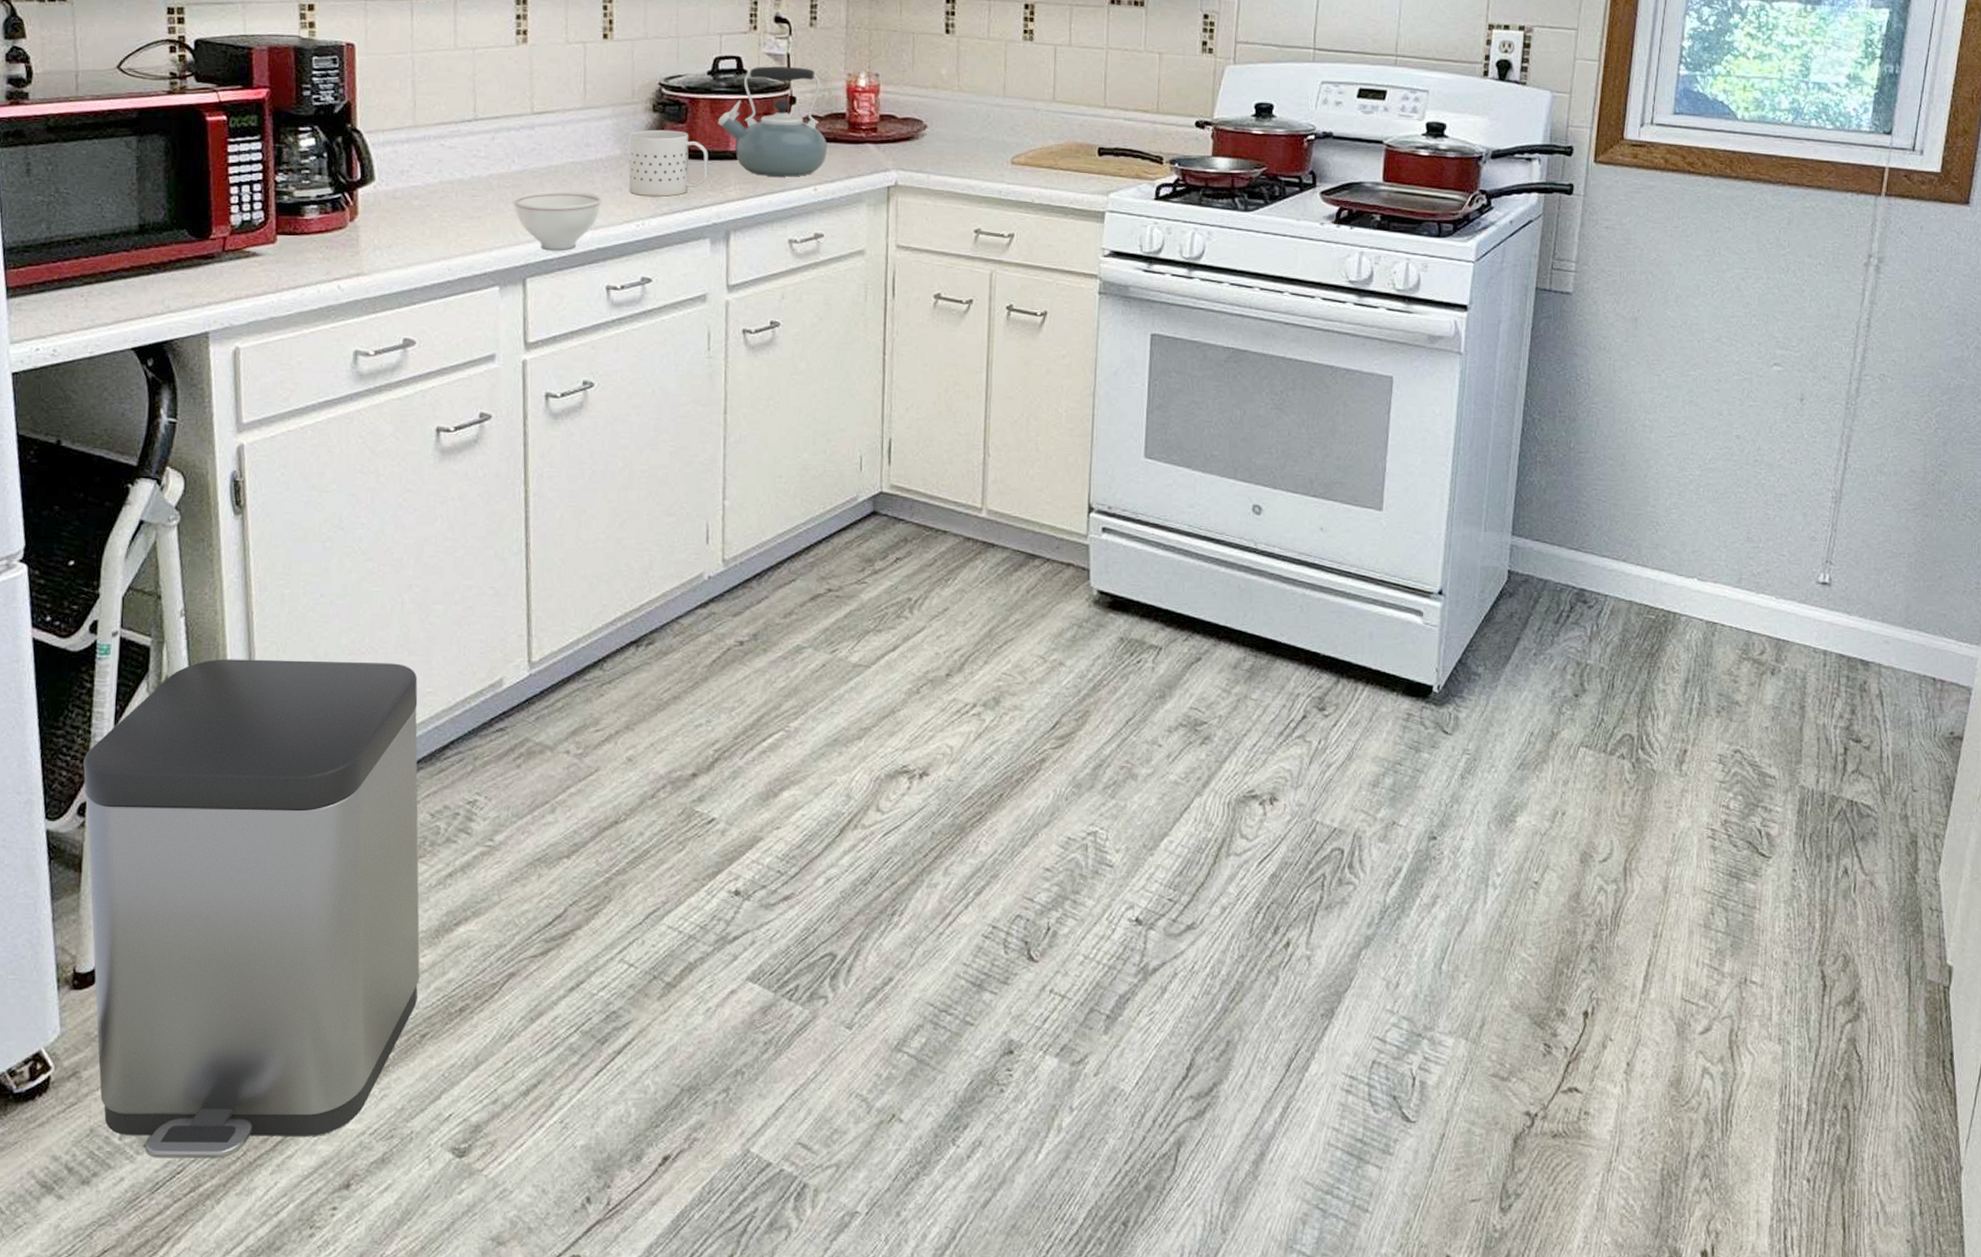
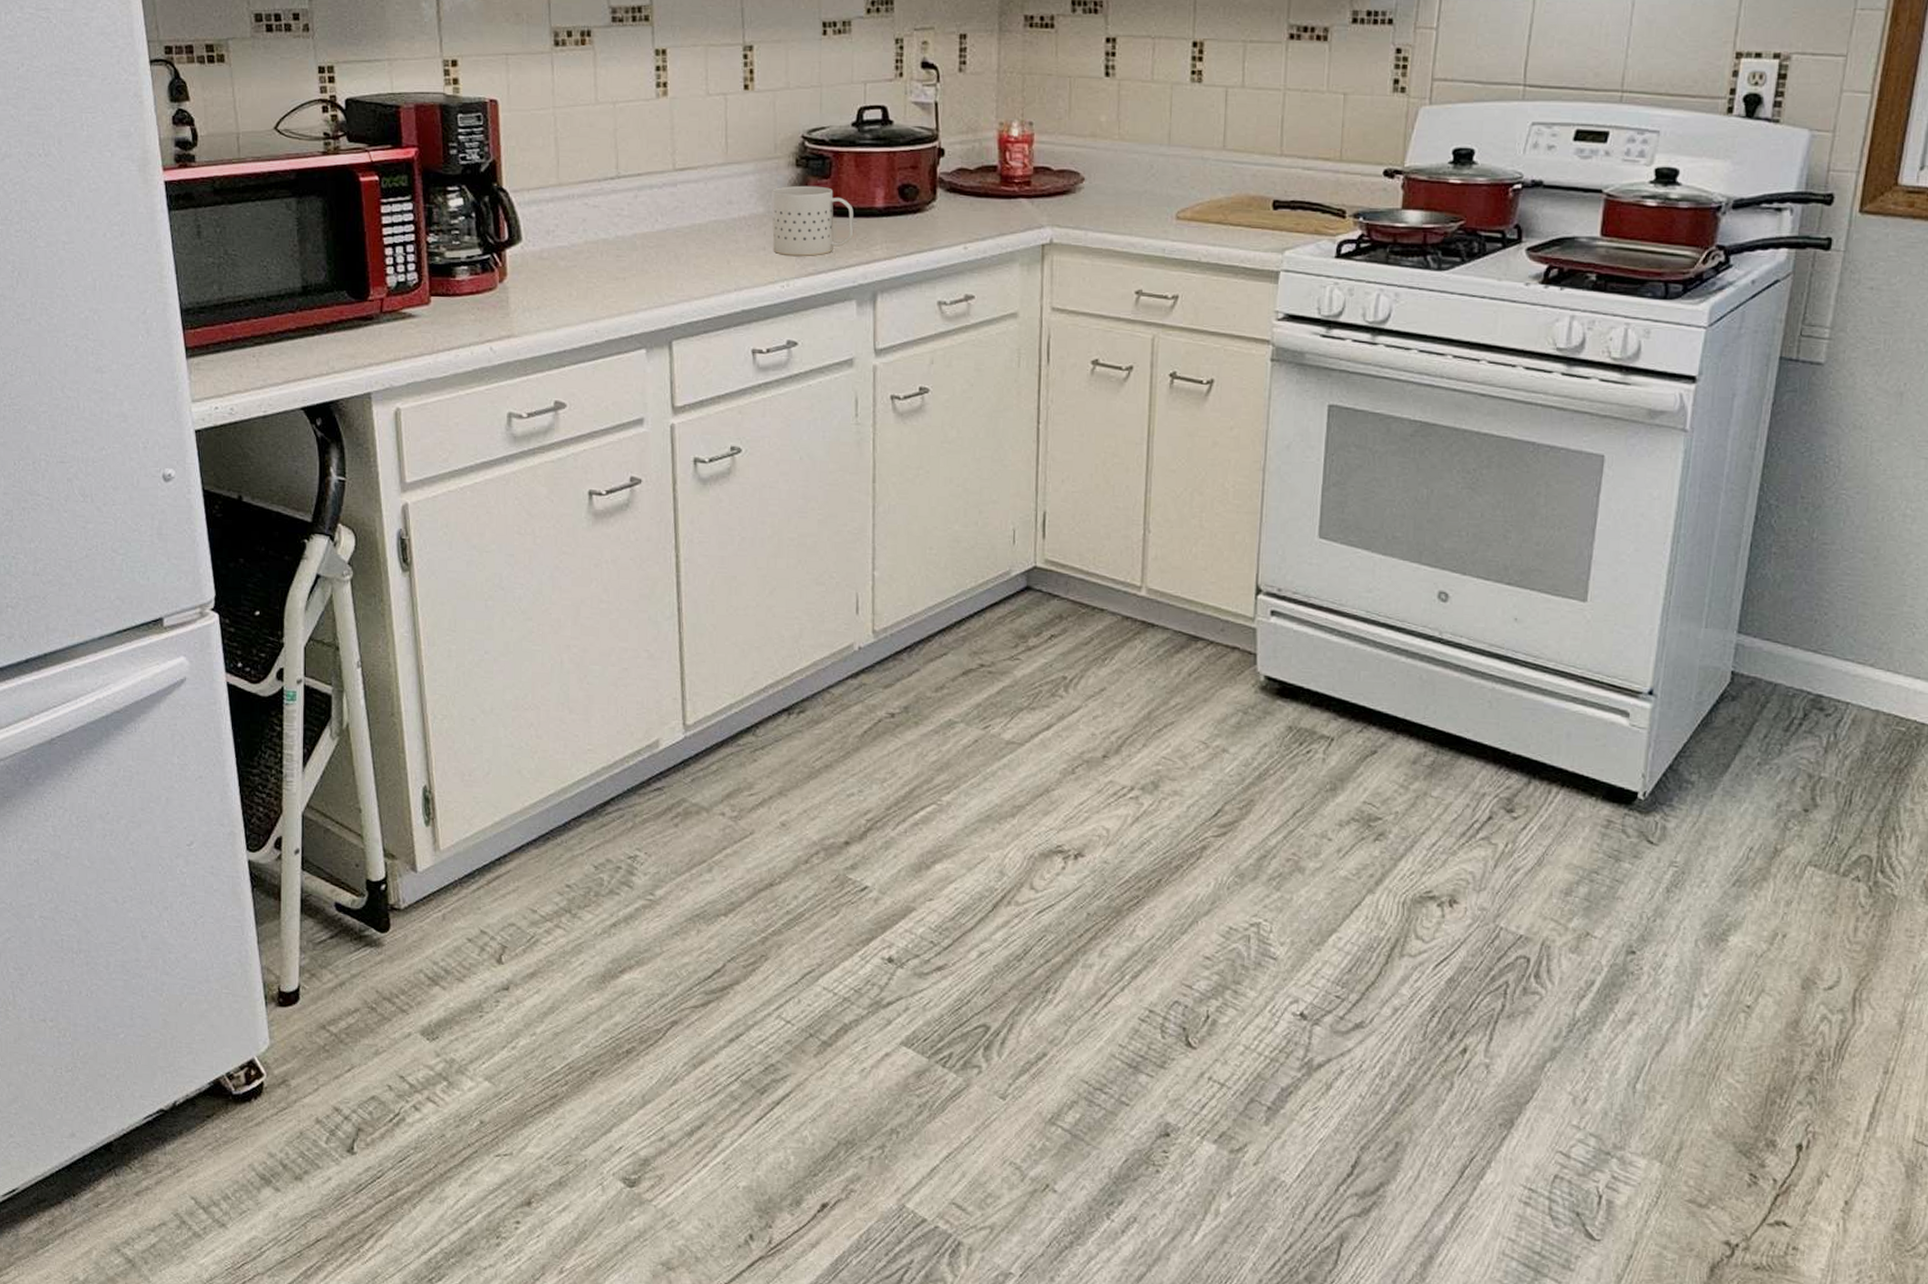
pedal bin: present [83,659,420,1158] -> none [278,709,589,1168]
bowl: present [511,190,602,251] -> none [656,250,746,313]
kettle: present [717,66,827,177] -> none [862,116,978,235]

